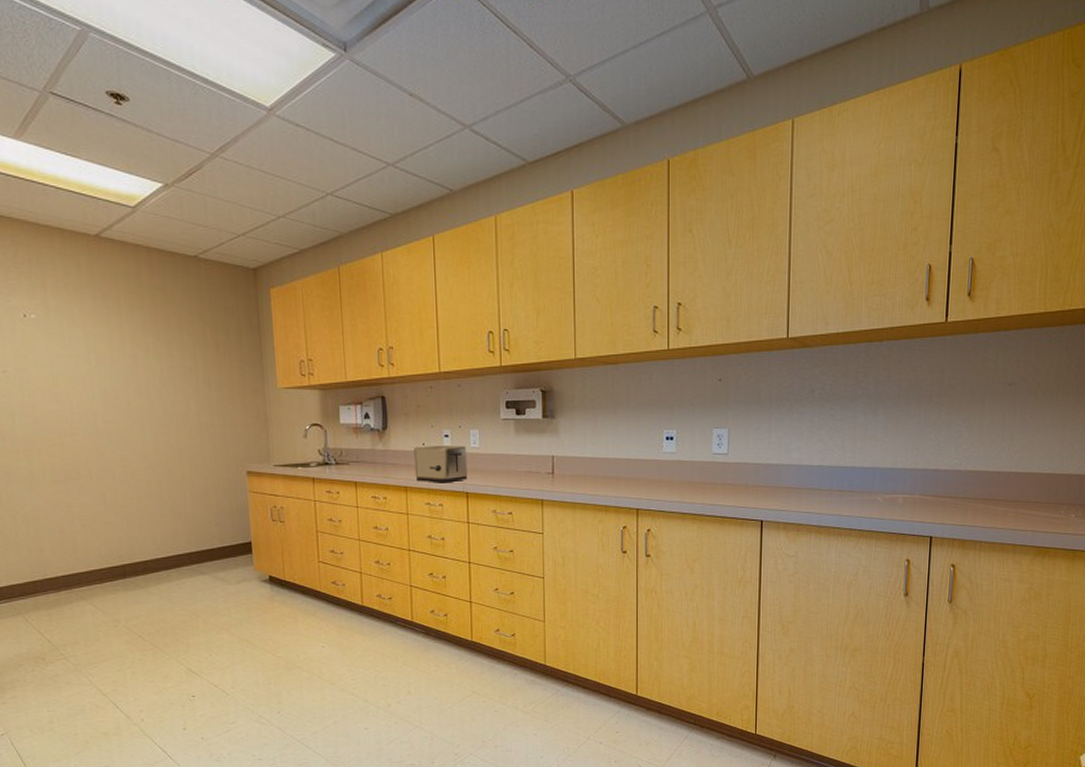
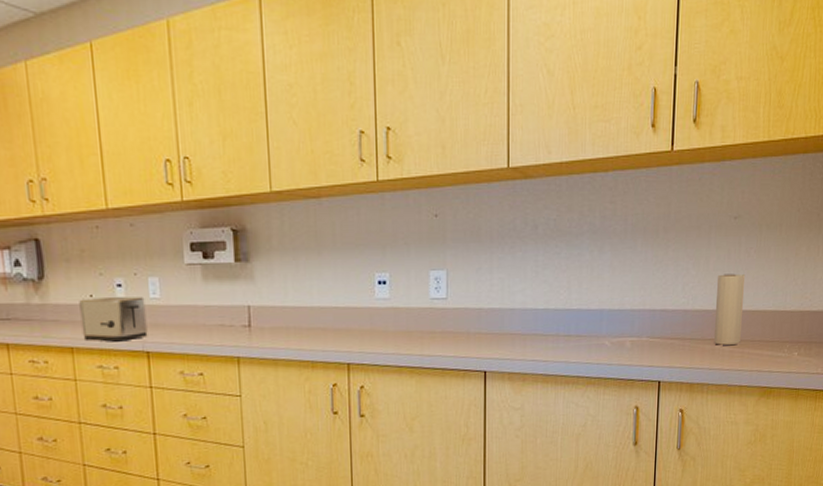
paper towel roll: none [986,437,1021,505] -> present [713,273,746,345]

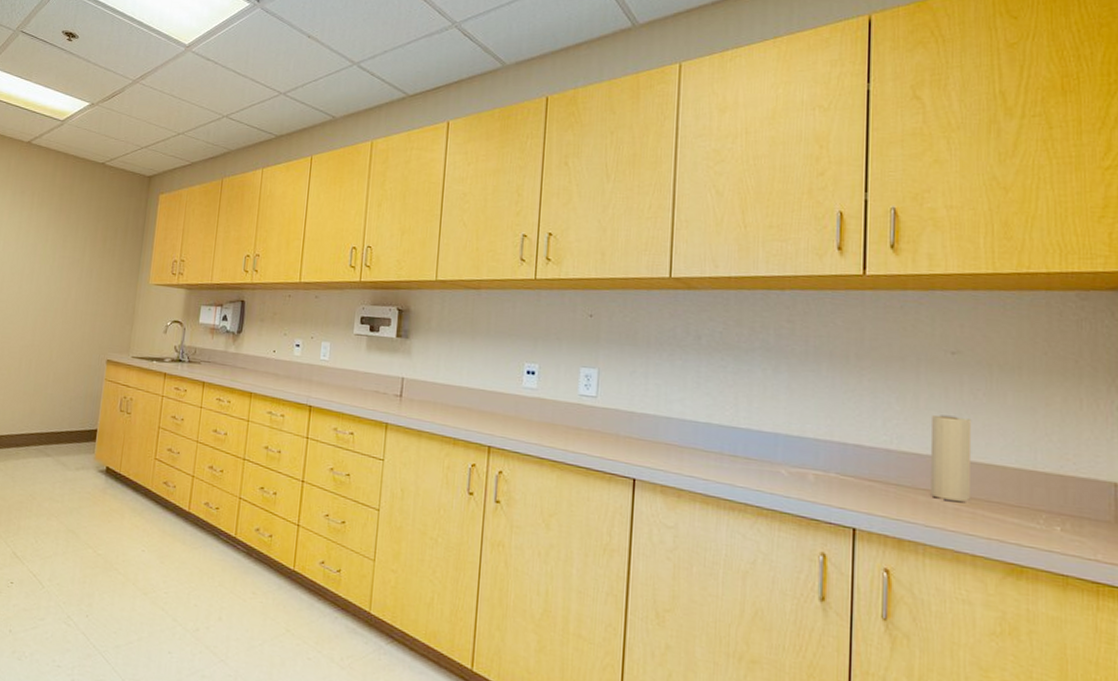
toaster: present [79,296,148,342] -> none [261,353,316,394]

